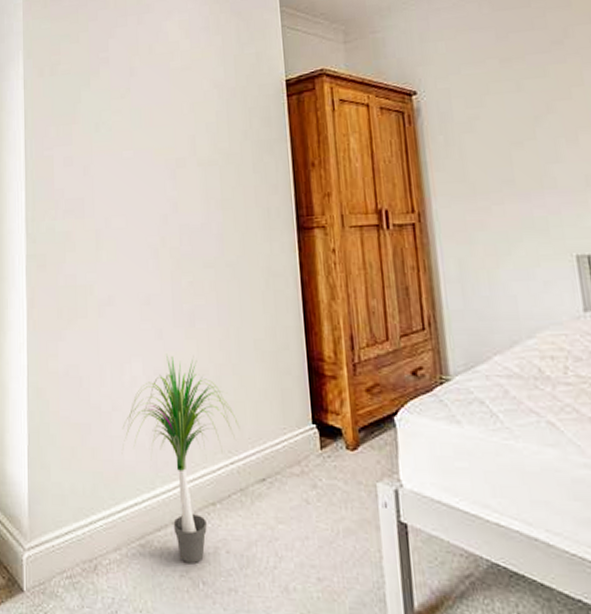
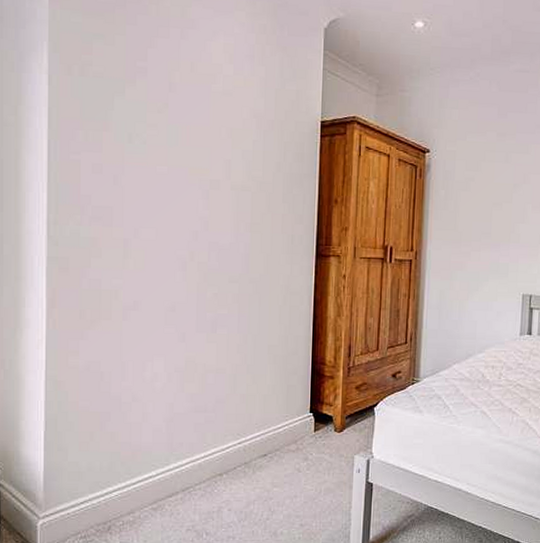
potted plant: present [122,353,240,564] -> none [141,354,249,521]

